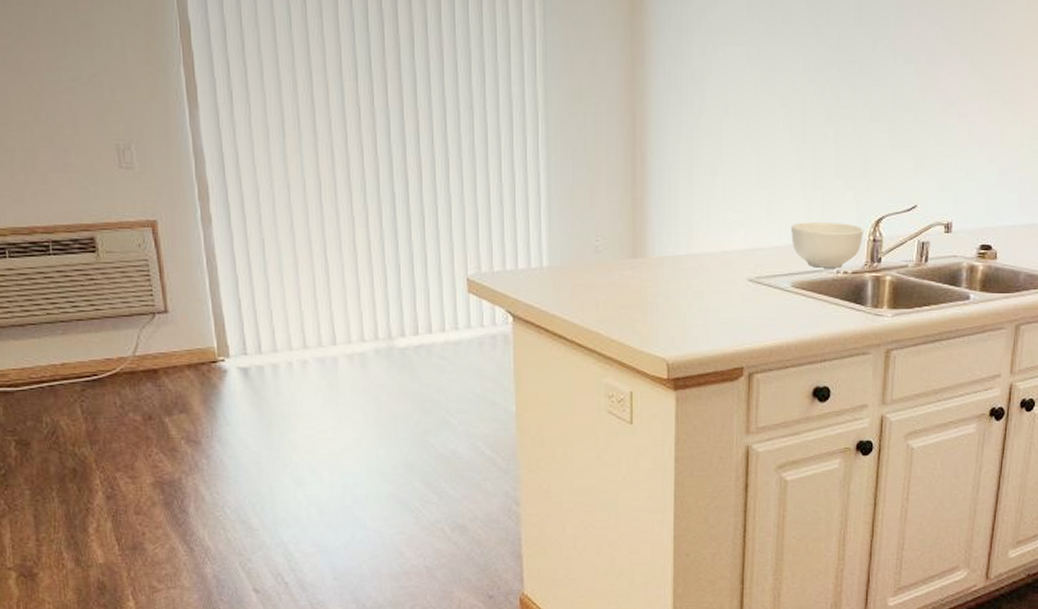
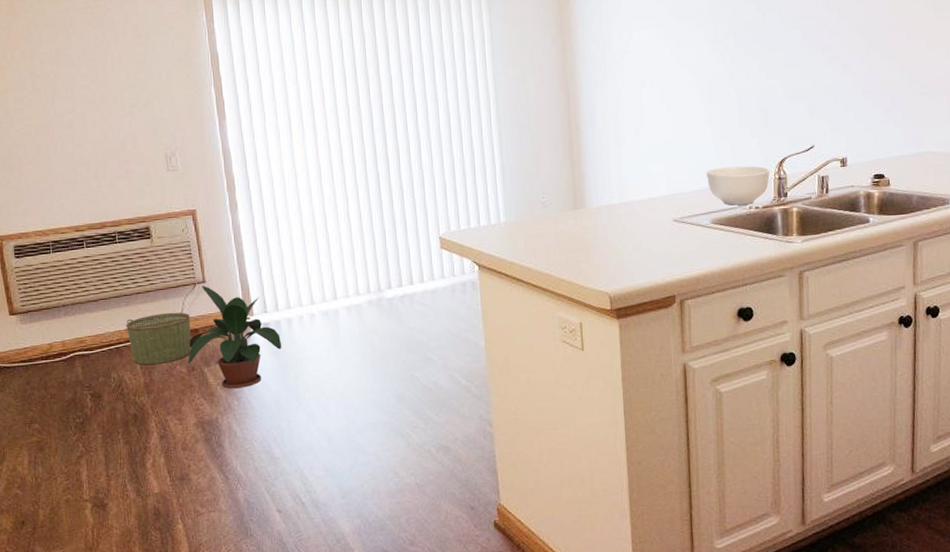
basket: none [63,346,148,410] -> present [126,312,191,366]
potted plant: none [143,317,264,444] -> present [188,286,281,389]

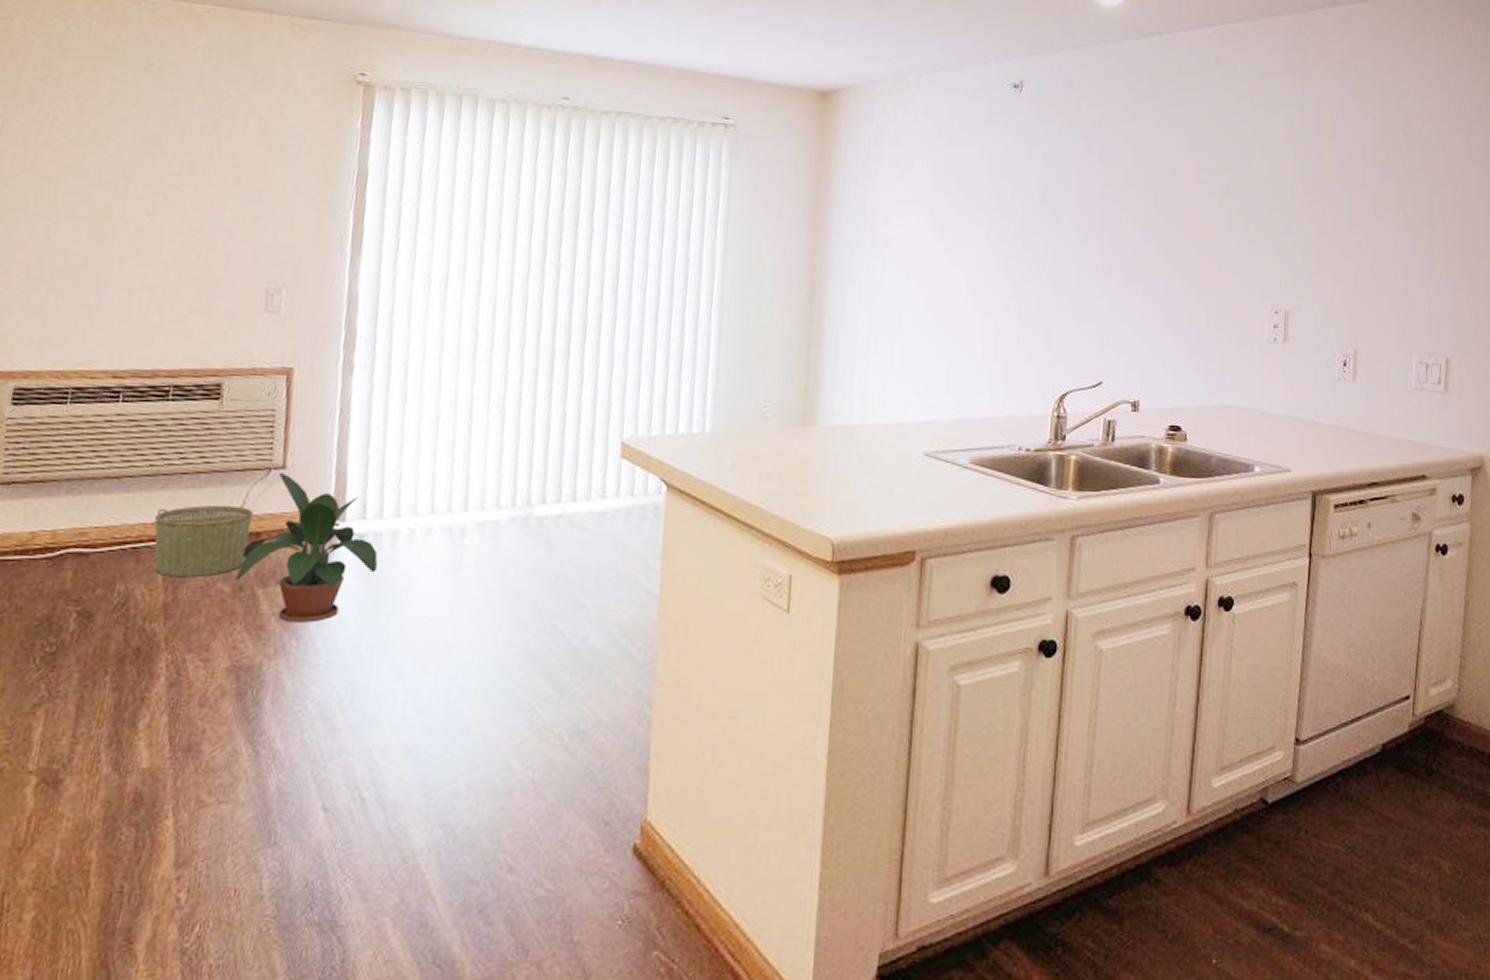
bowl: present [705,166,770,206] -> none [970,395,1048,445]

